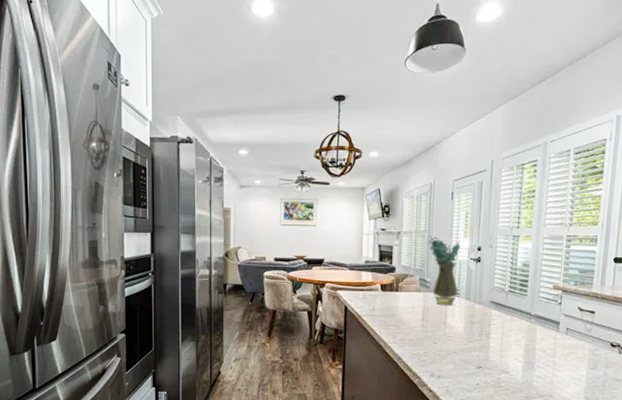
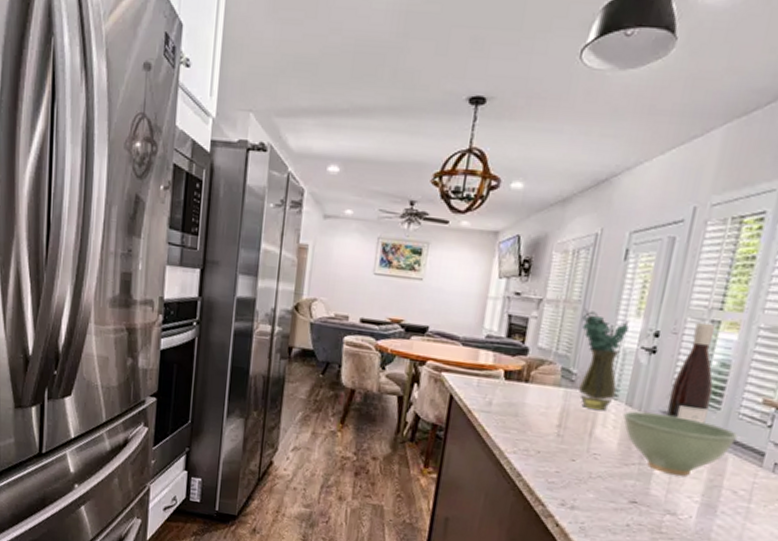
bowl: none [464,303,541,345] -> present [623,411,739,476]
bottle: none [492,237,521,307] -> present [665,323,715,424]

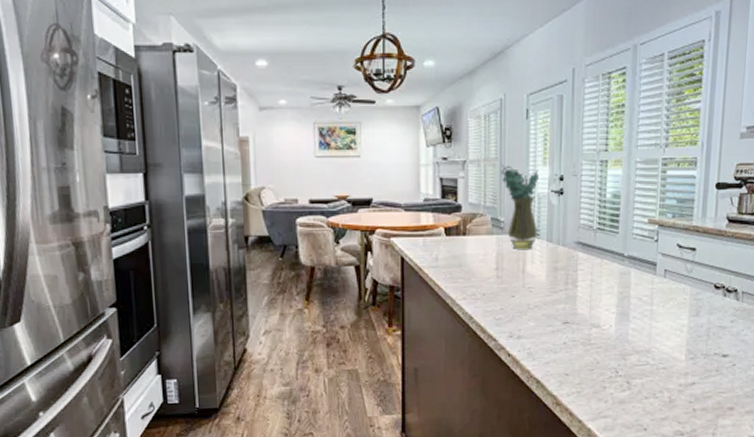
bowl: present [623,411,739,476] -> none [546,244,635,294]
bottle: present [665,323,715,424] -> none [579,163,611,247]

